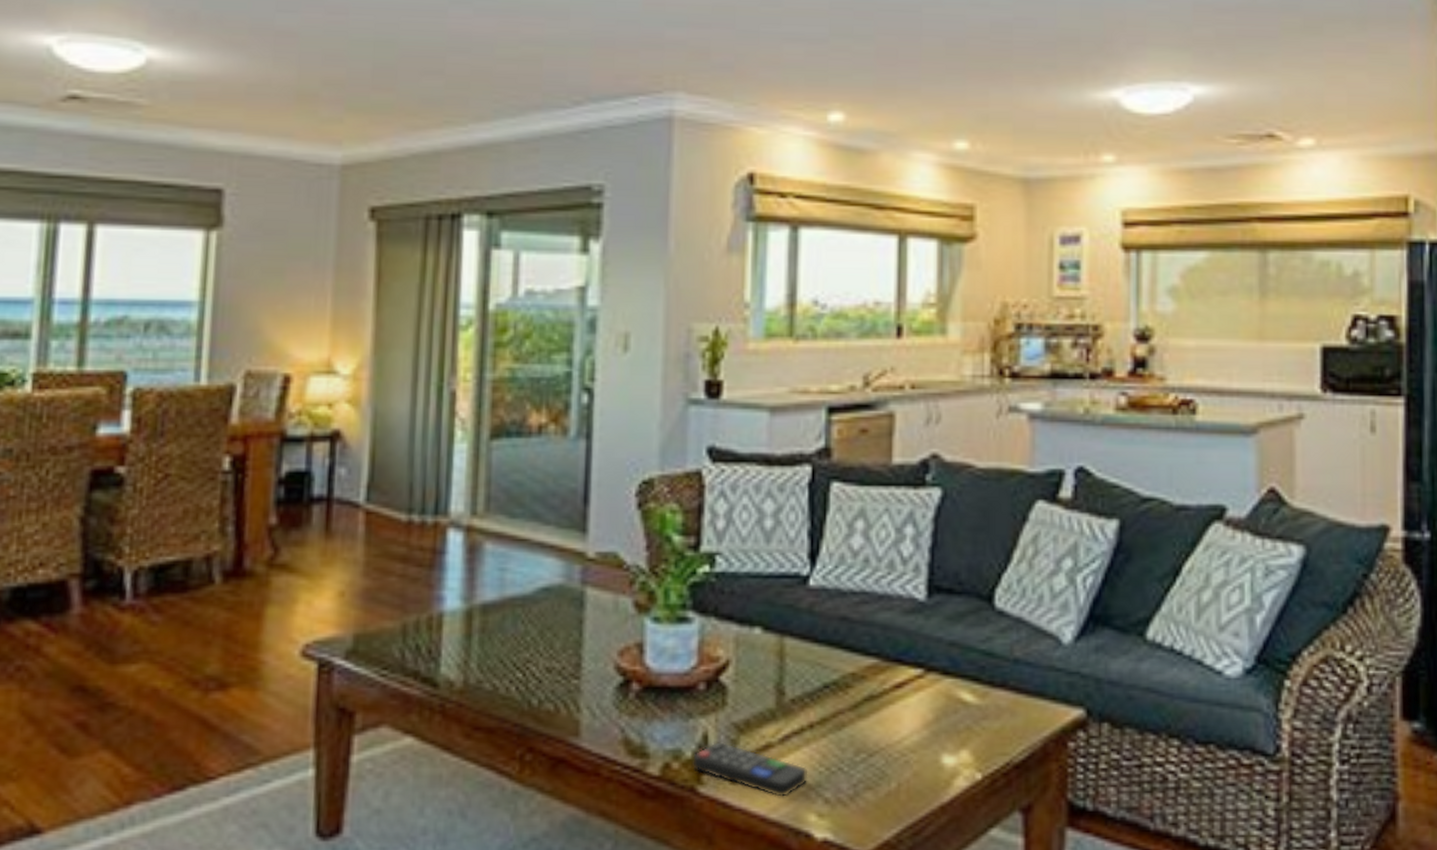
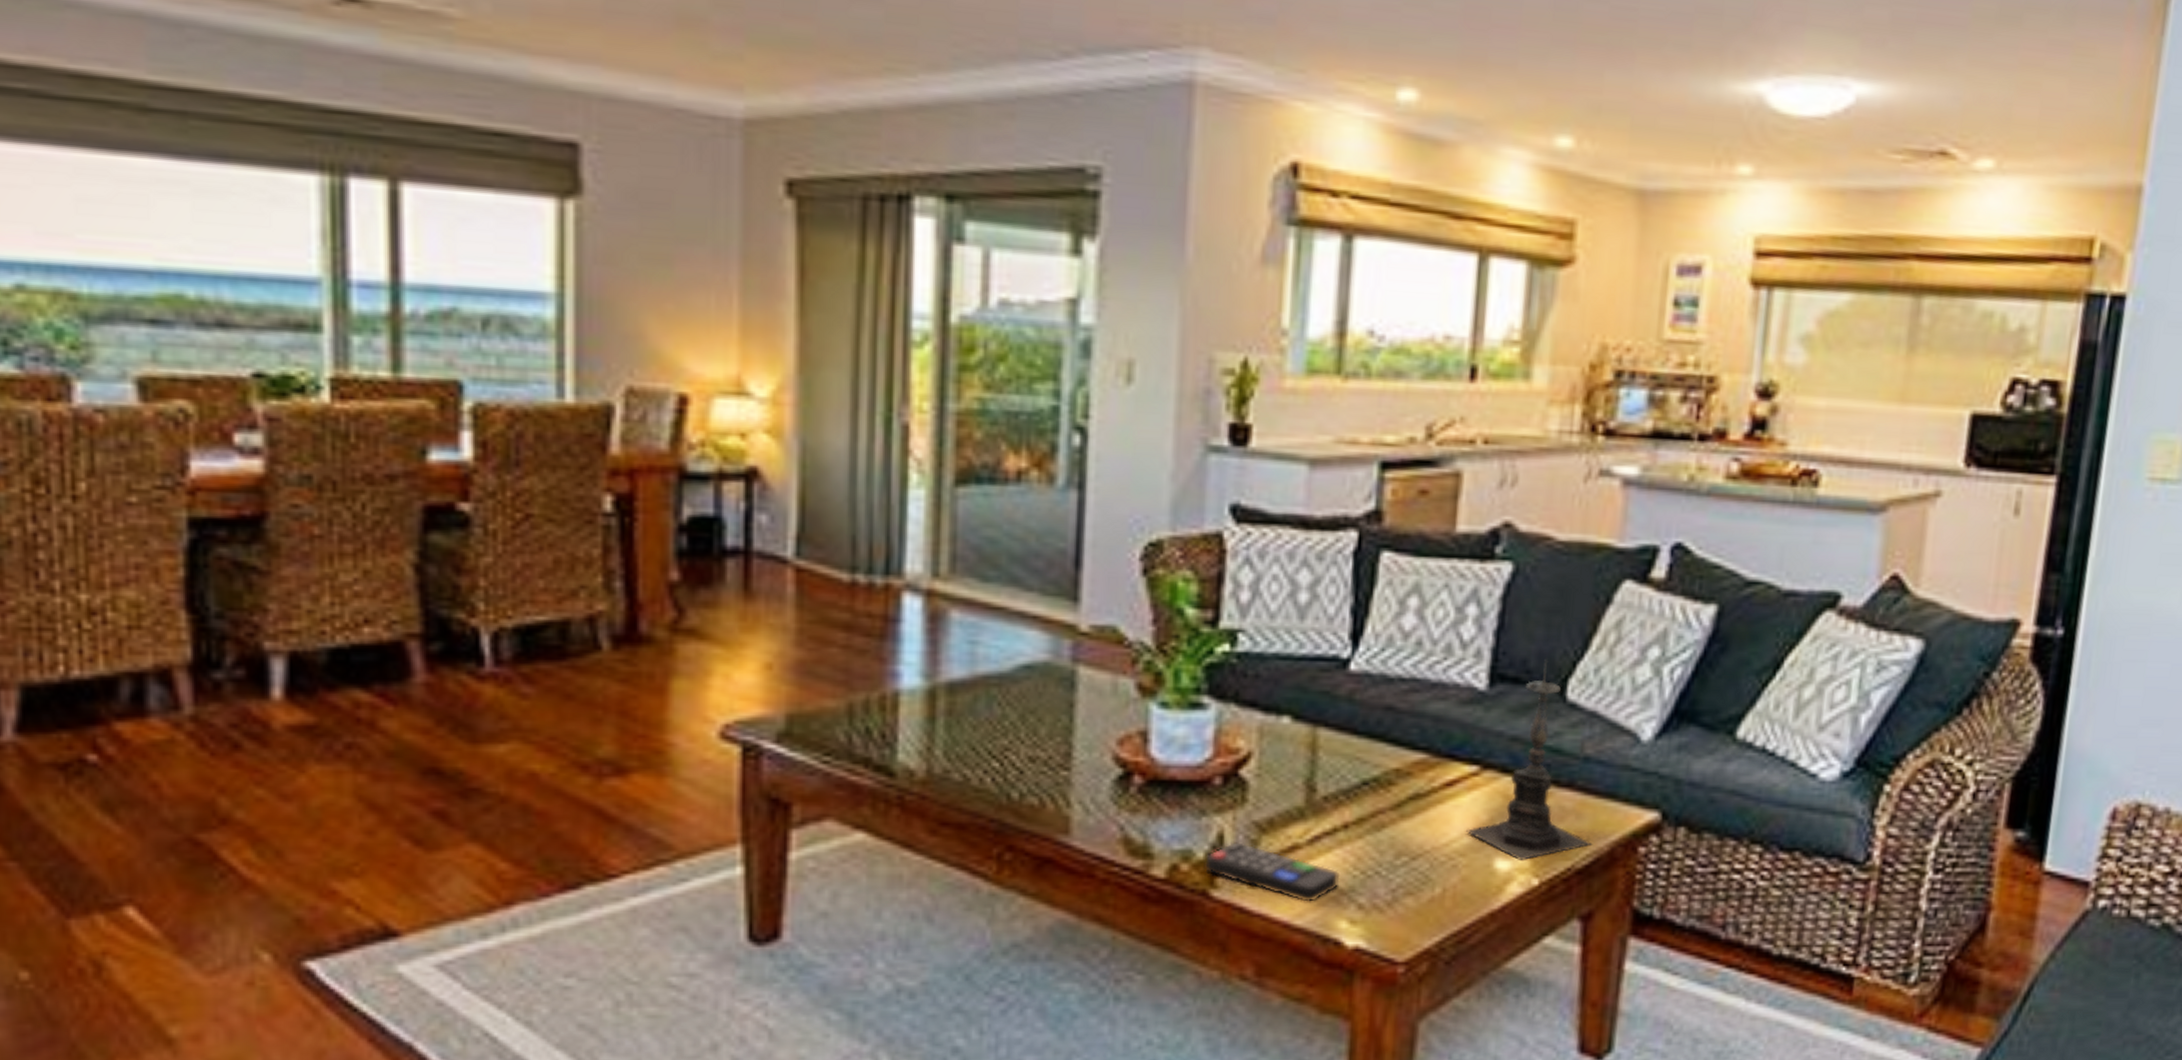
candle holder: none [915,572,1026,756] -> present [1466,659,1592,860]

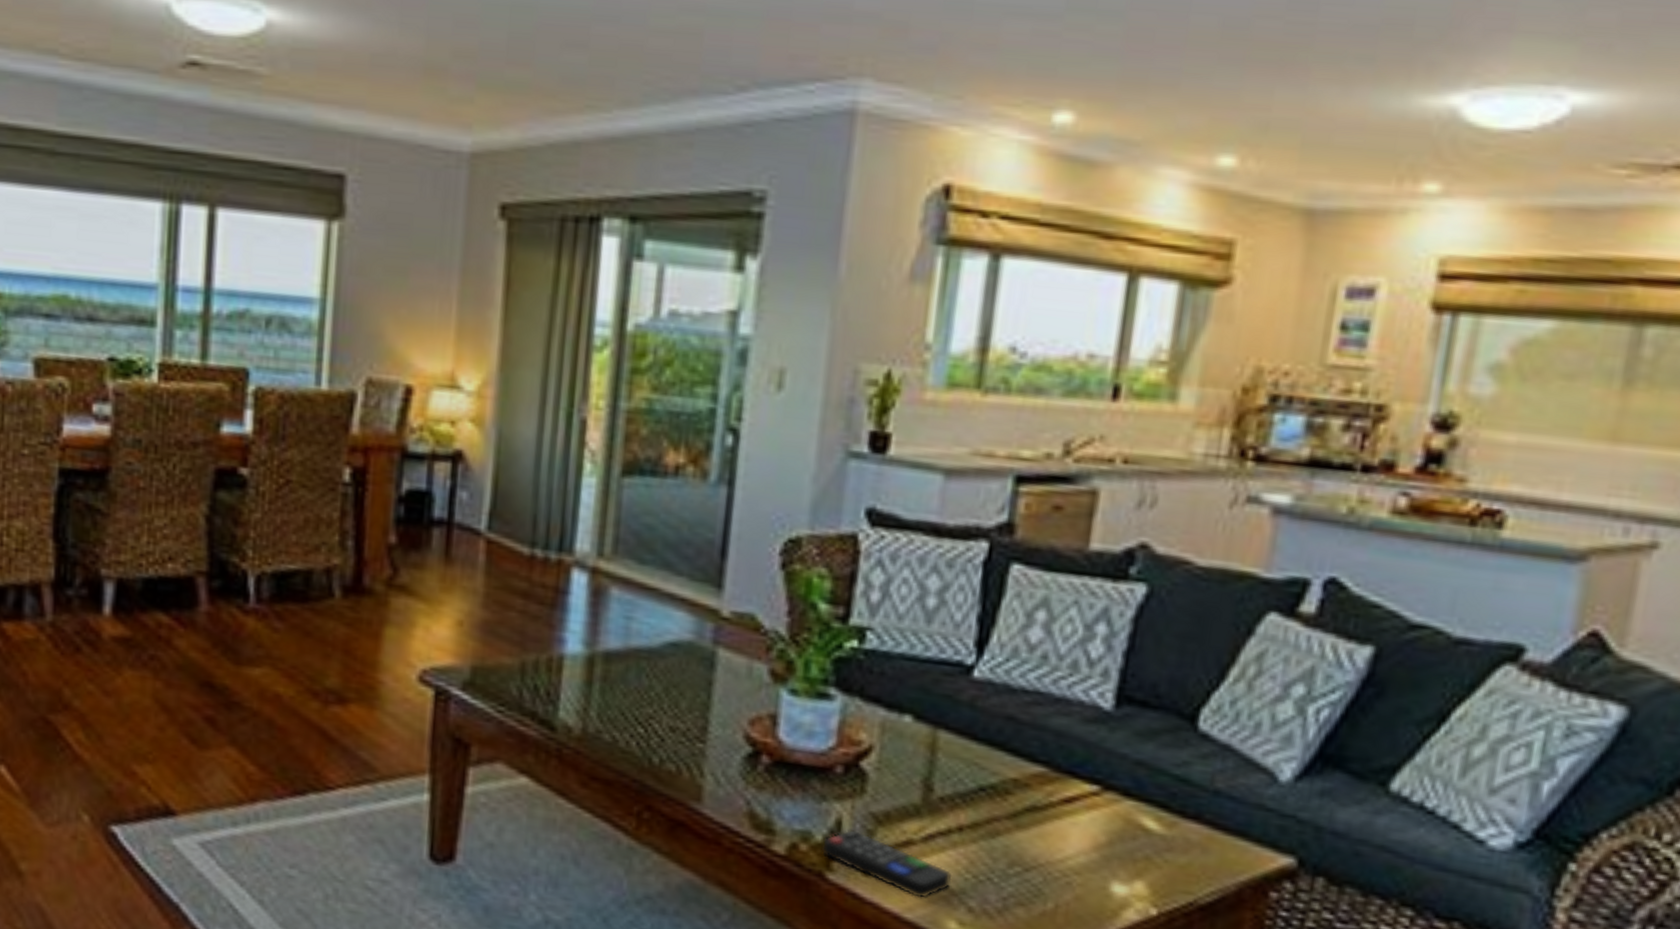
candle holder: present [1466,659,1592,860] -> none [1083,686,1218,888]

